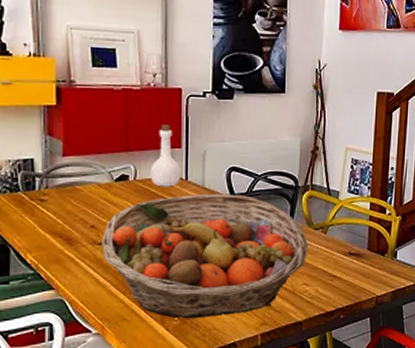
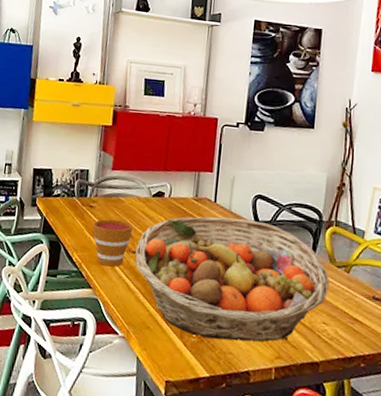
cup: none [47,211,96,263] -> present [93,218,134,267]
bottle: present [150,125,182,187] -> none [183,150,212,208]

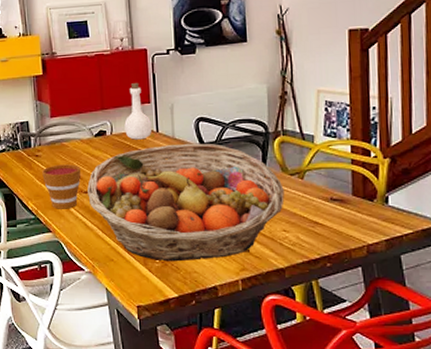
bottle: none [183,150,212,208] -> present [124,83,153,140]

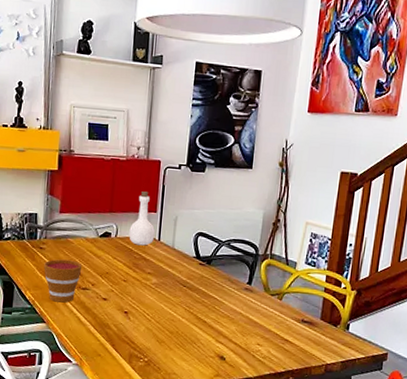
fruit basket: present [87,143,284,262] -> none [85,253,264,363]

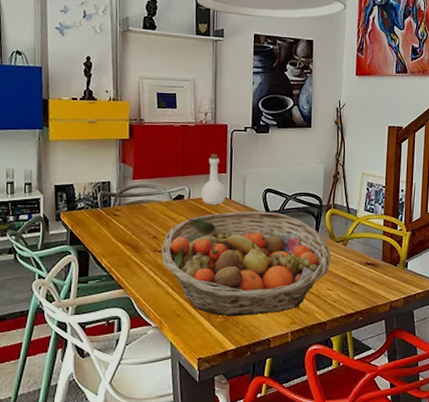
cup: present [44,259,83,303] -> none [119,224,158,267]
fruit basket: none [85,253,264,363] -> present [161,210,331,317]

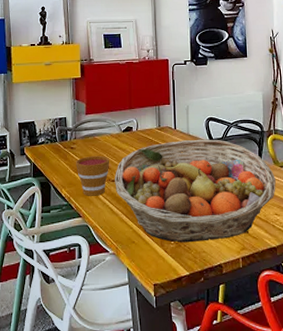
cup: none [119,224,158,267] -> present [76,156,110,196]
bottle: present [201,154,227,205] -> none [148,87,171,135]

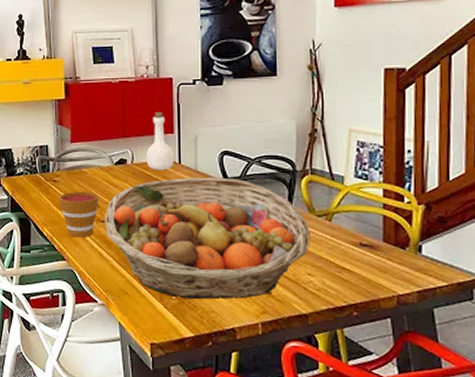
bottle: none [148,87,171,135] -> present [146,112,175,171]

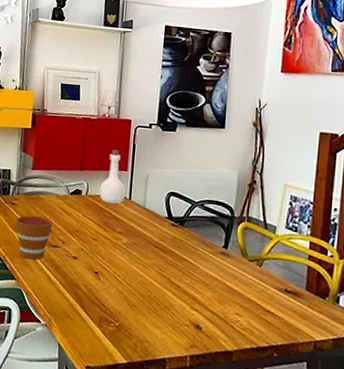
fruit basket: present [105,177,310,300] -> none [55,213,242,331]

